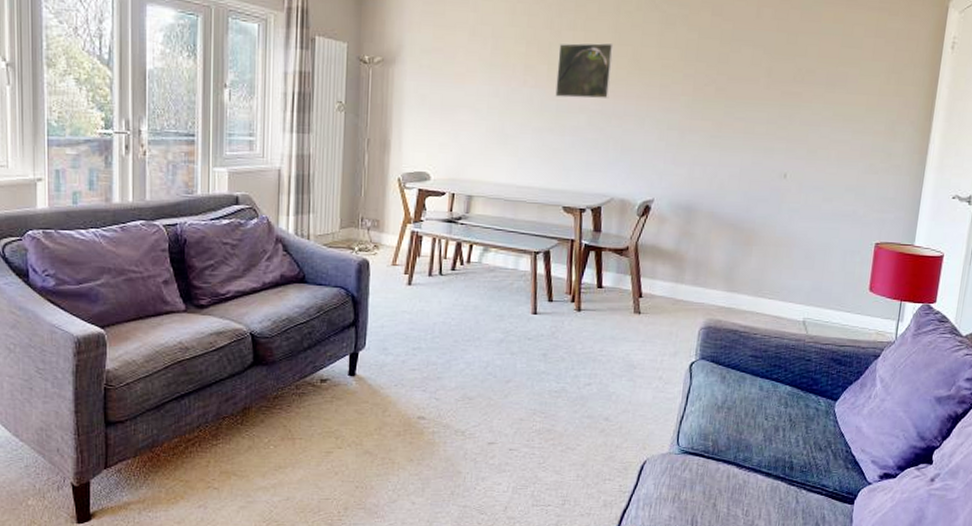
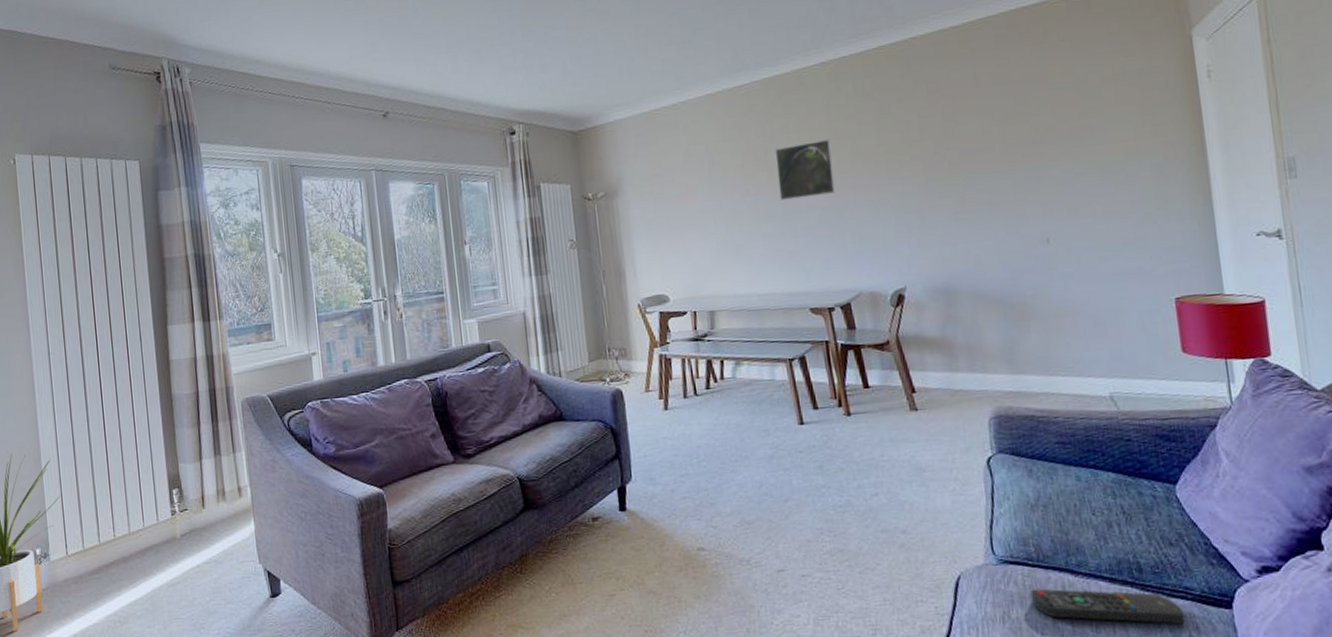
remote control: none [700,477,817,514] -> present [1030,588,1185,625]

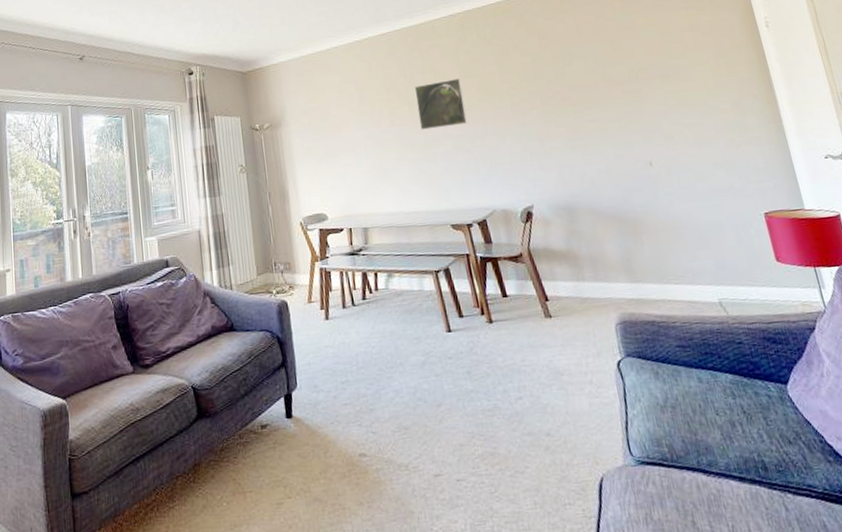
remote control: present [1030,588,1185,625] -> none [668,489,813,523]

